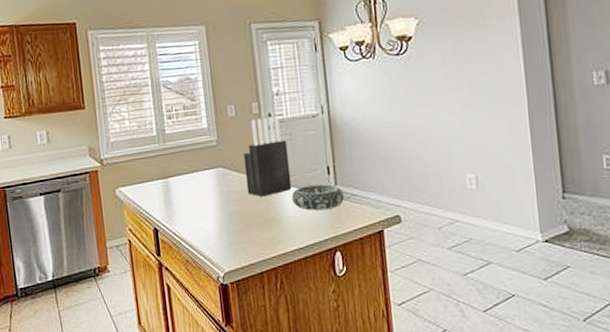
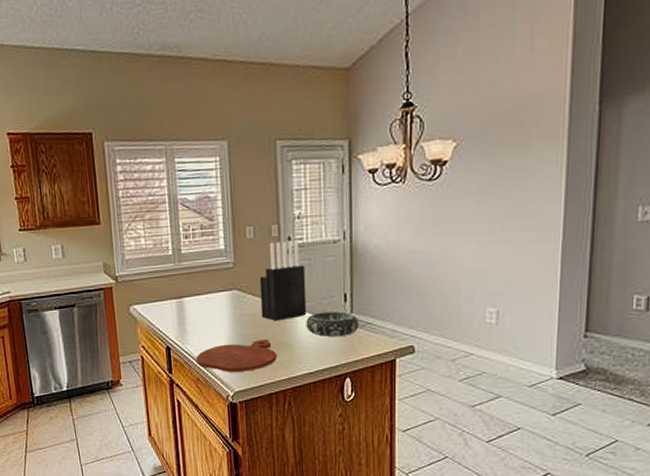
cutting board: none [184,215,266,252] -> present [196,339,277,372]

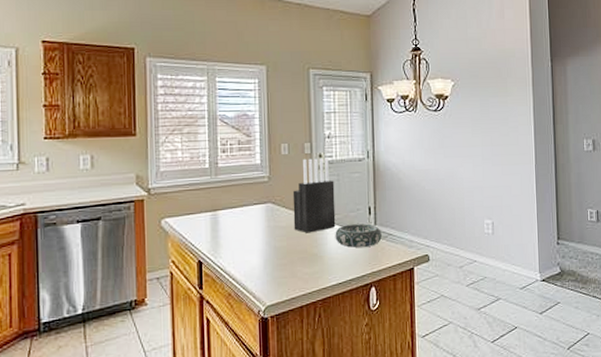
cutting board: present [196,339,277,372] -> none [228,251,308,286]

